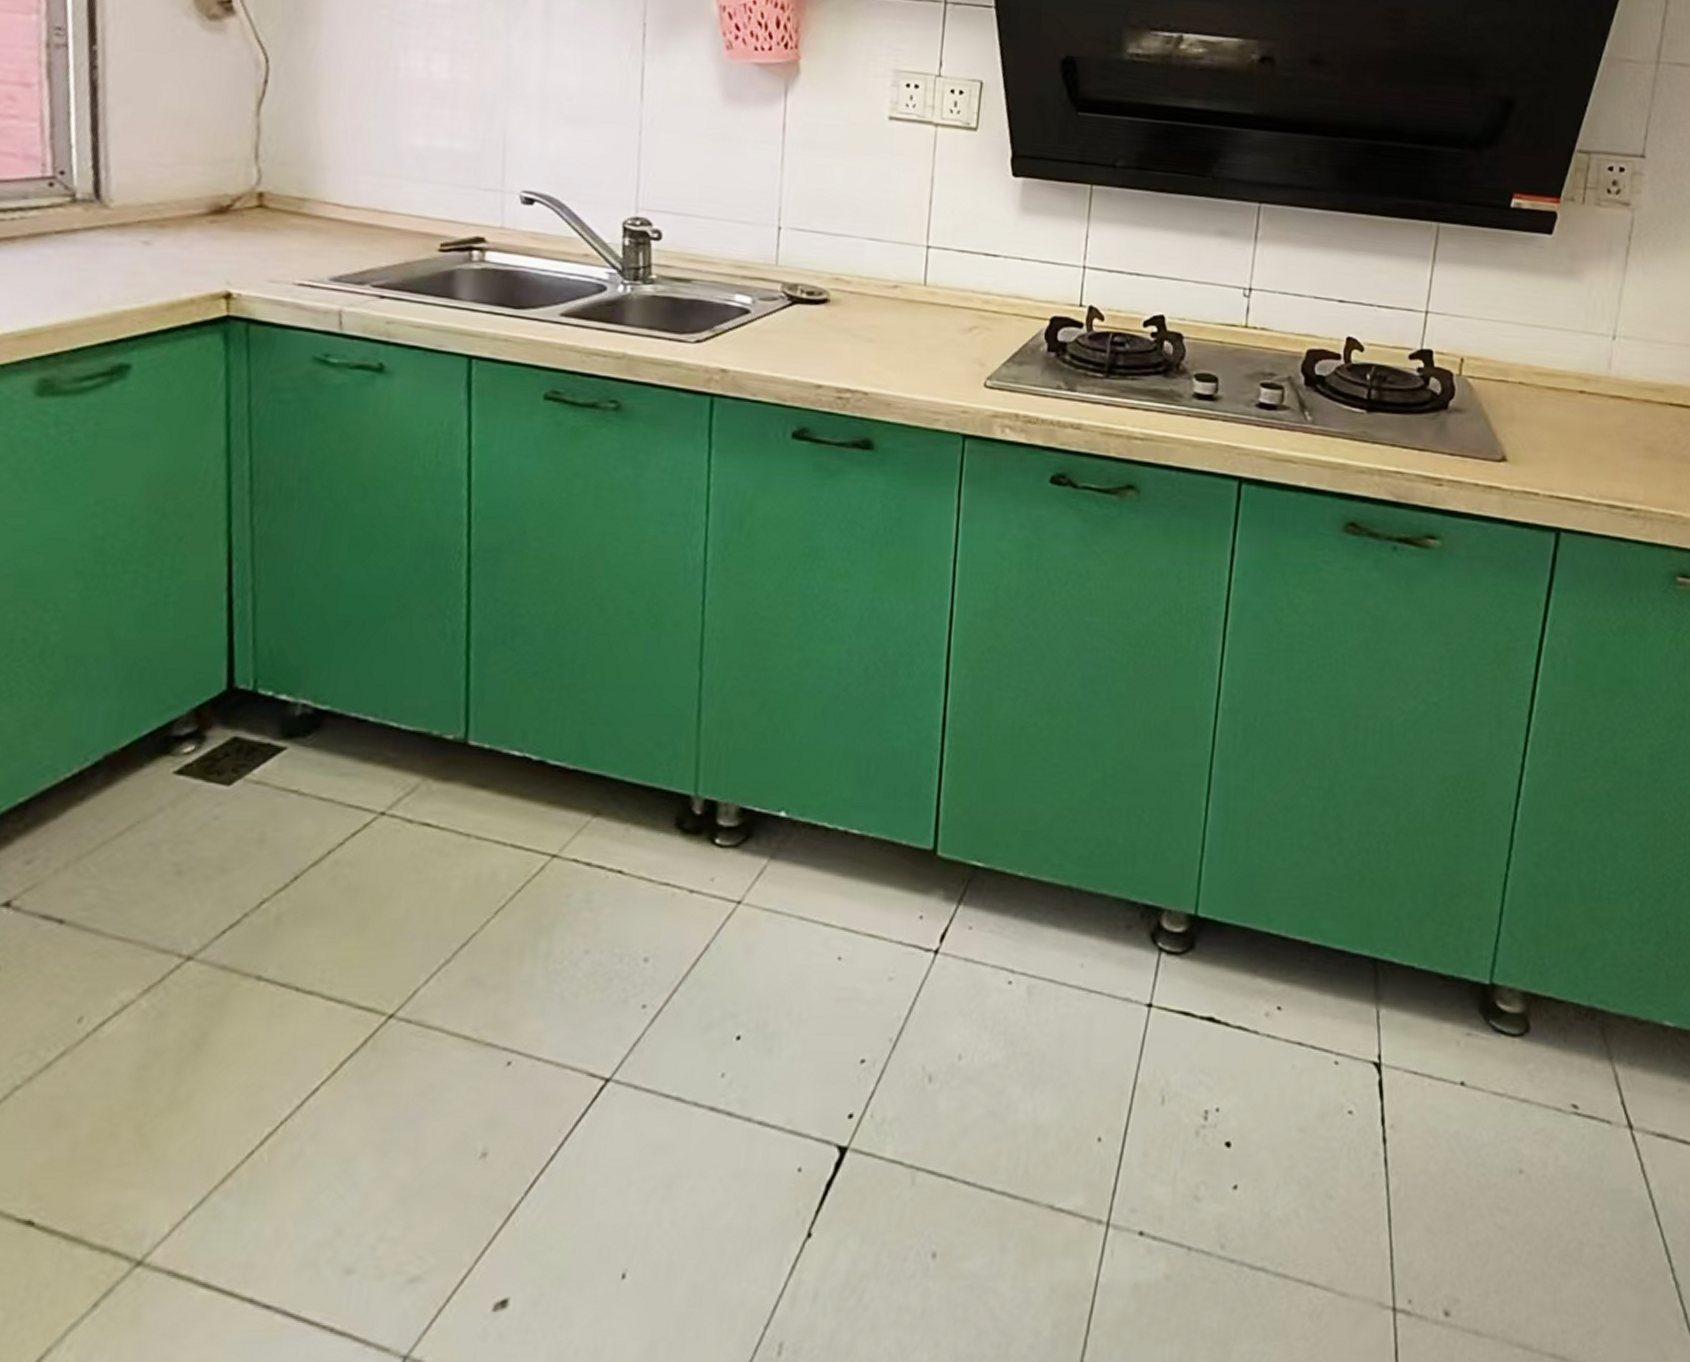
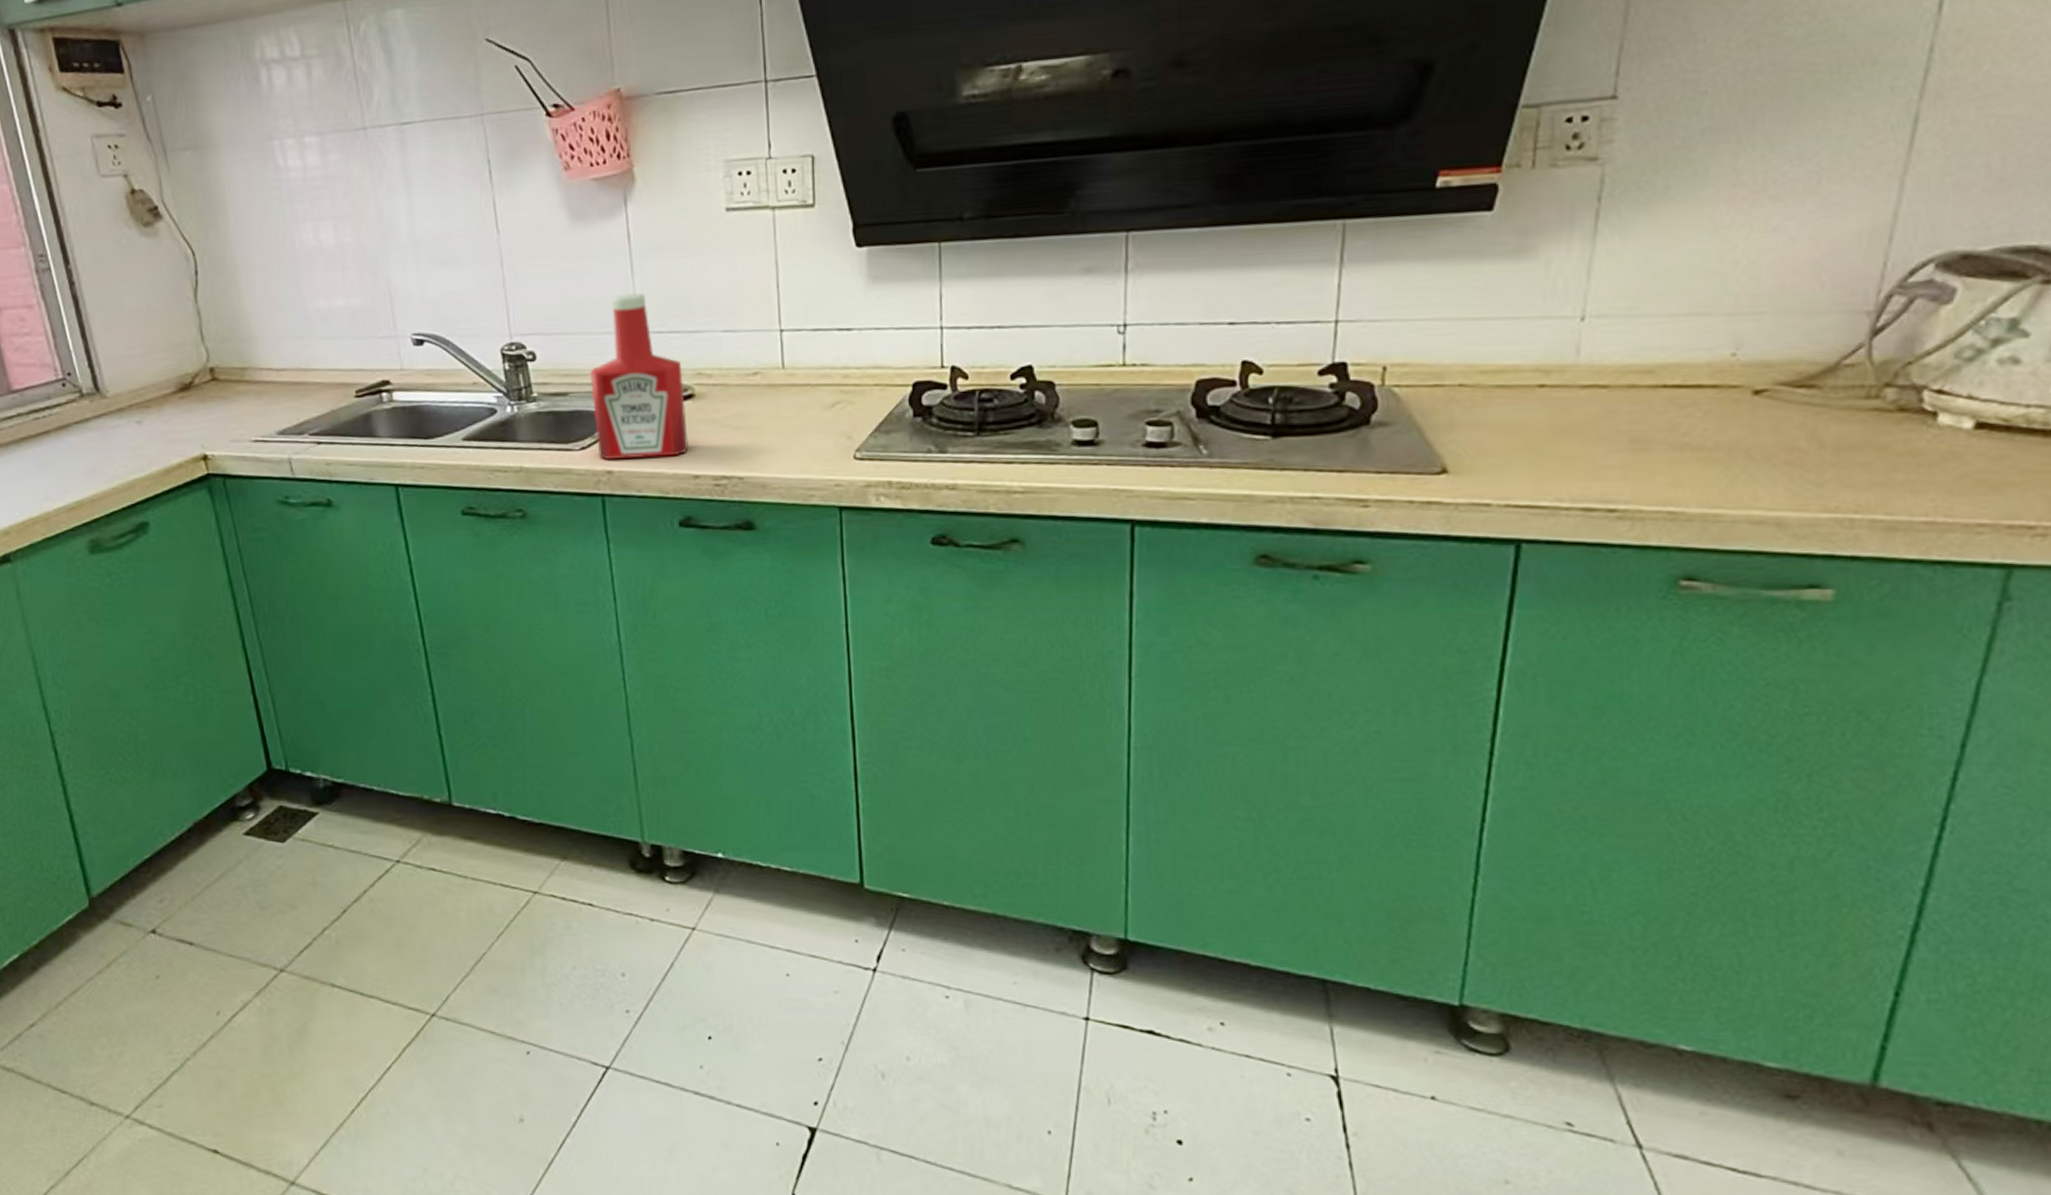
ketchup bottle: none [715,185,820,362] -> present [590,293,688,459]

